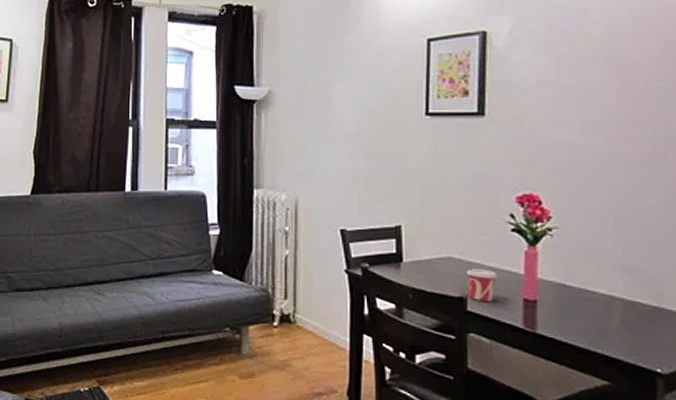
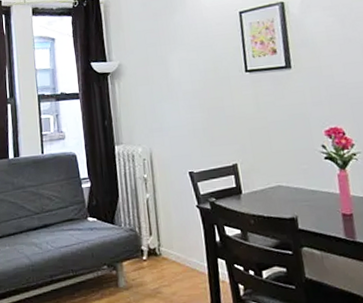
cup: present [466,269,498,301] -> none [293,192,320,220]

